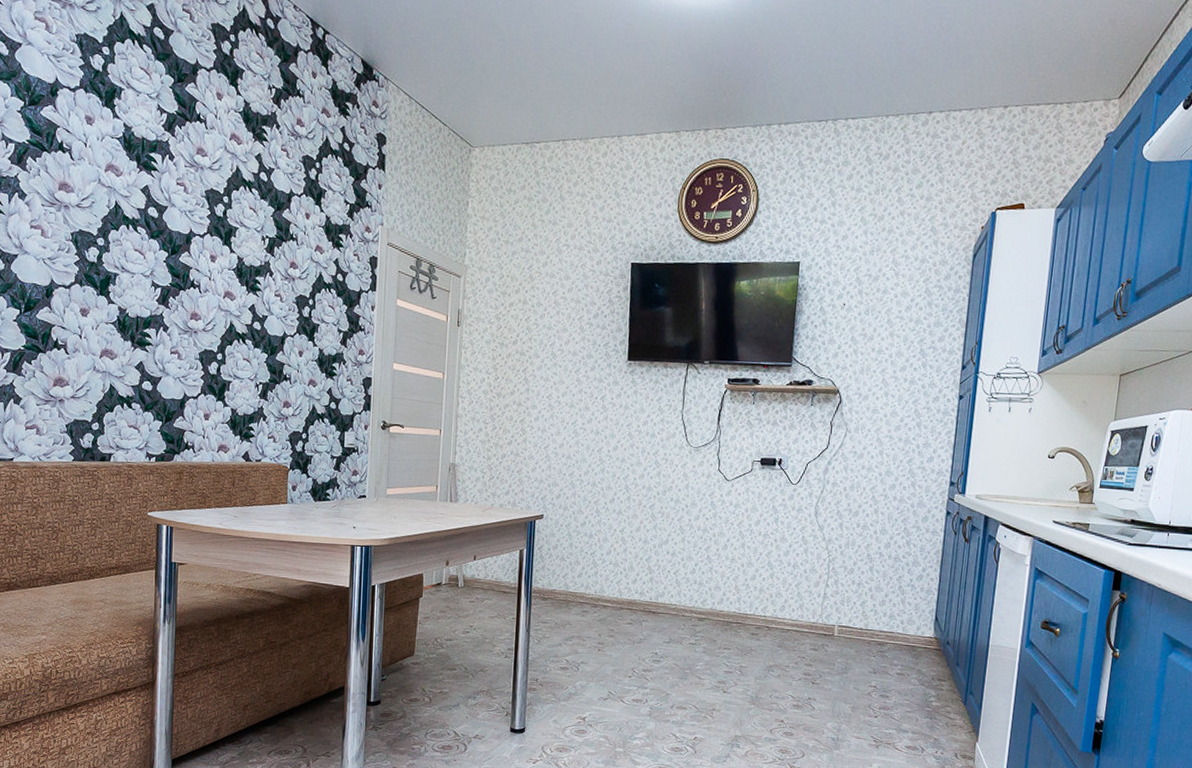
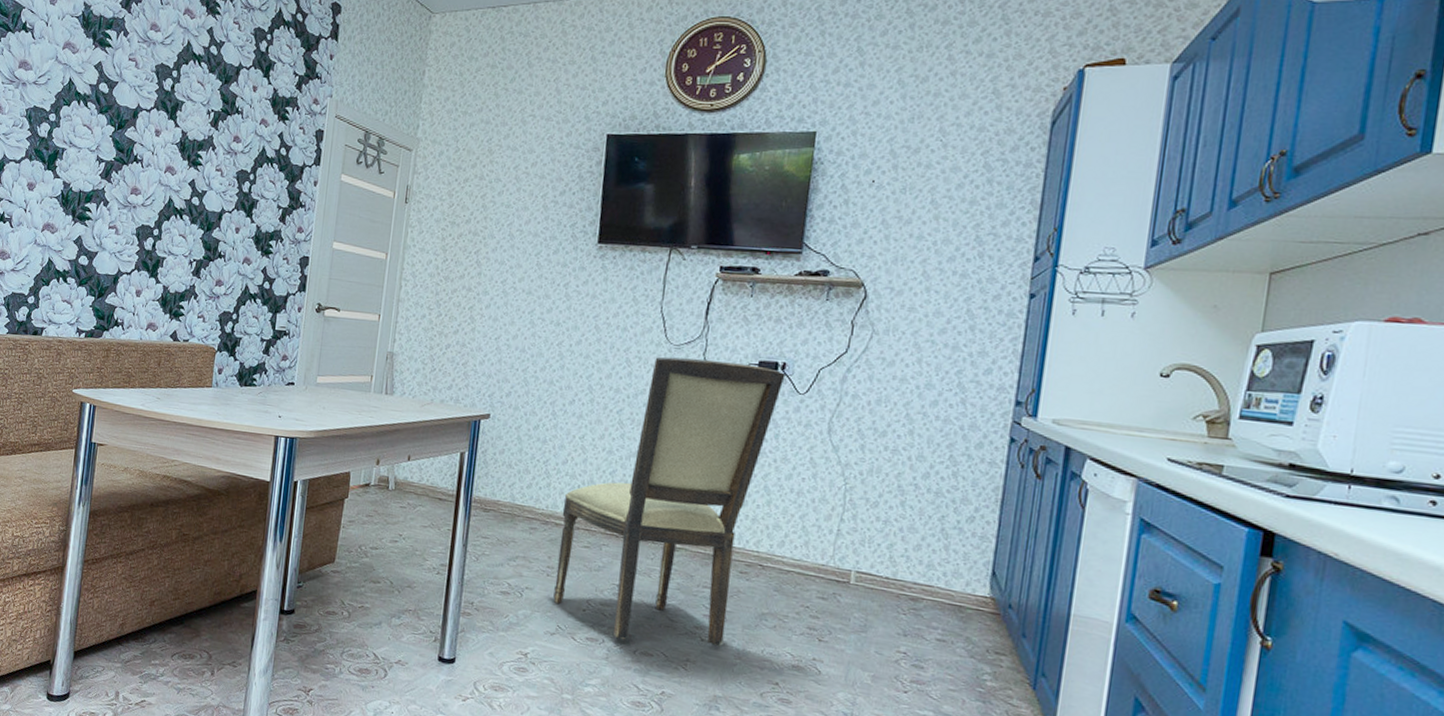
dining chair: none [604,458,782,698] -> present [553,356,786,647]

